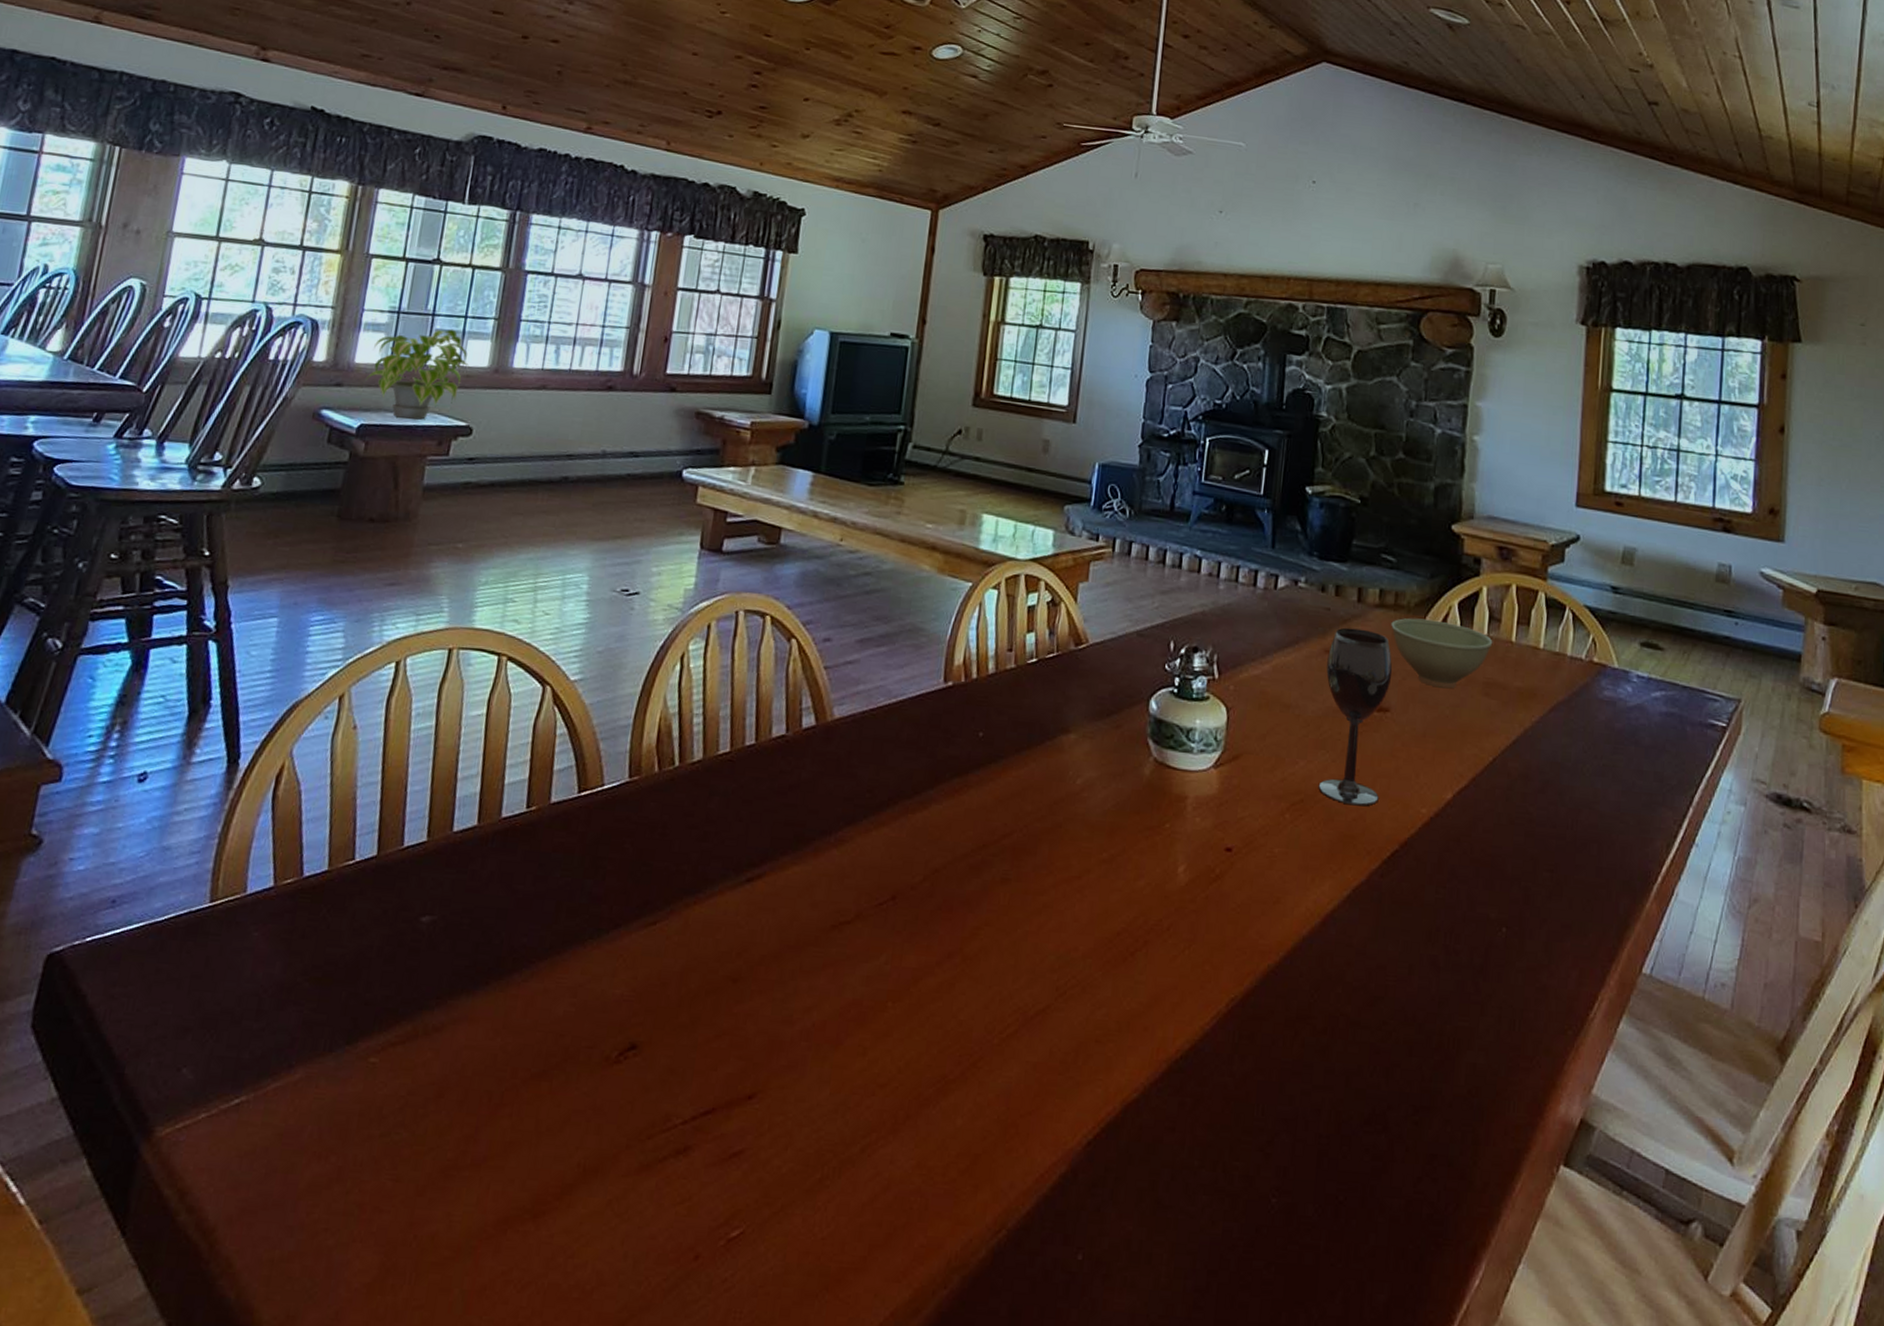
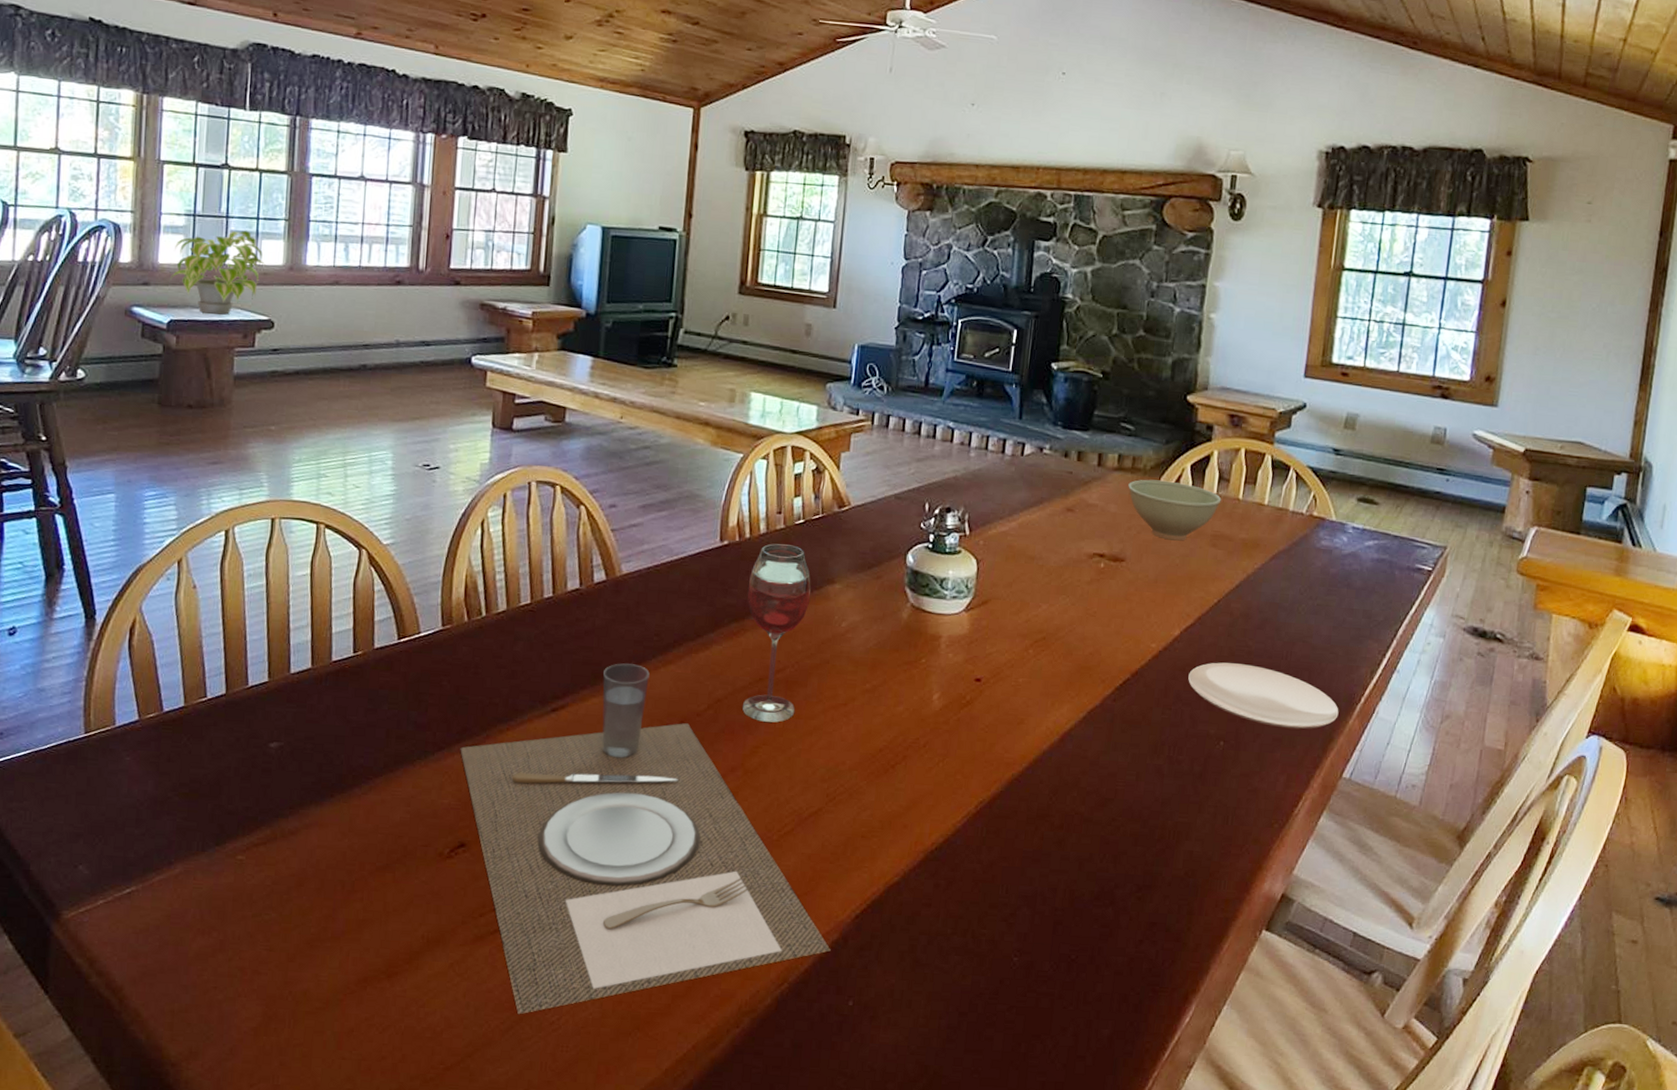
place setting: none [639,824,1058,1269] -> present [460,663,831,1015]
wineglass: none [963,685,1044,899] -> present [742,543,812,723]
wine glass: present [1318,627,1393,807] -> none [1059,489,1129,642]
plate: none [1463,832,1634,914] -> present [1188,662,1339,729]

